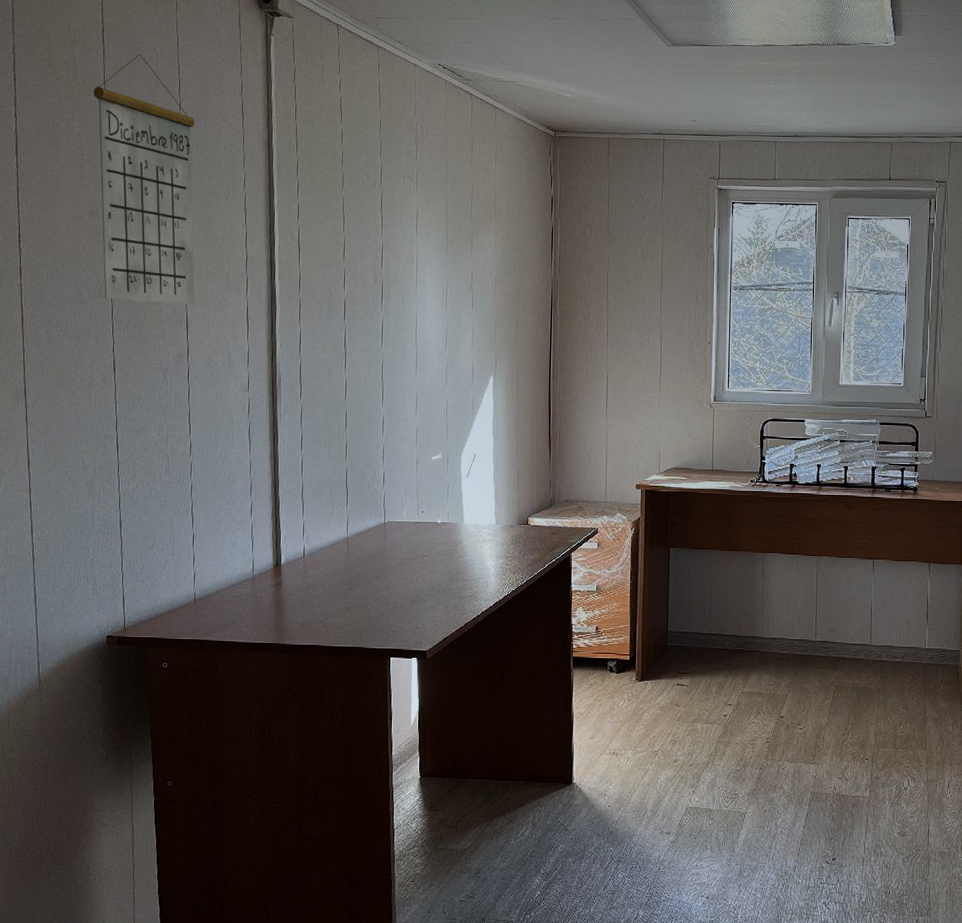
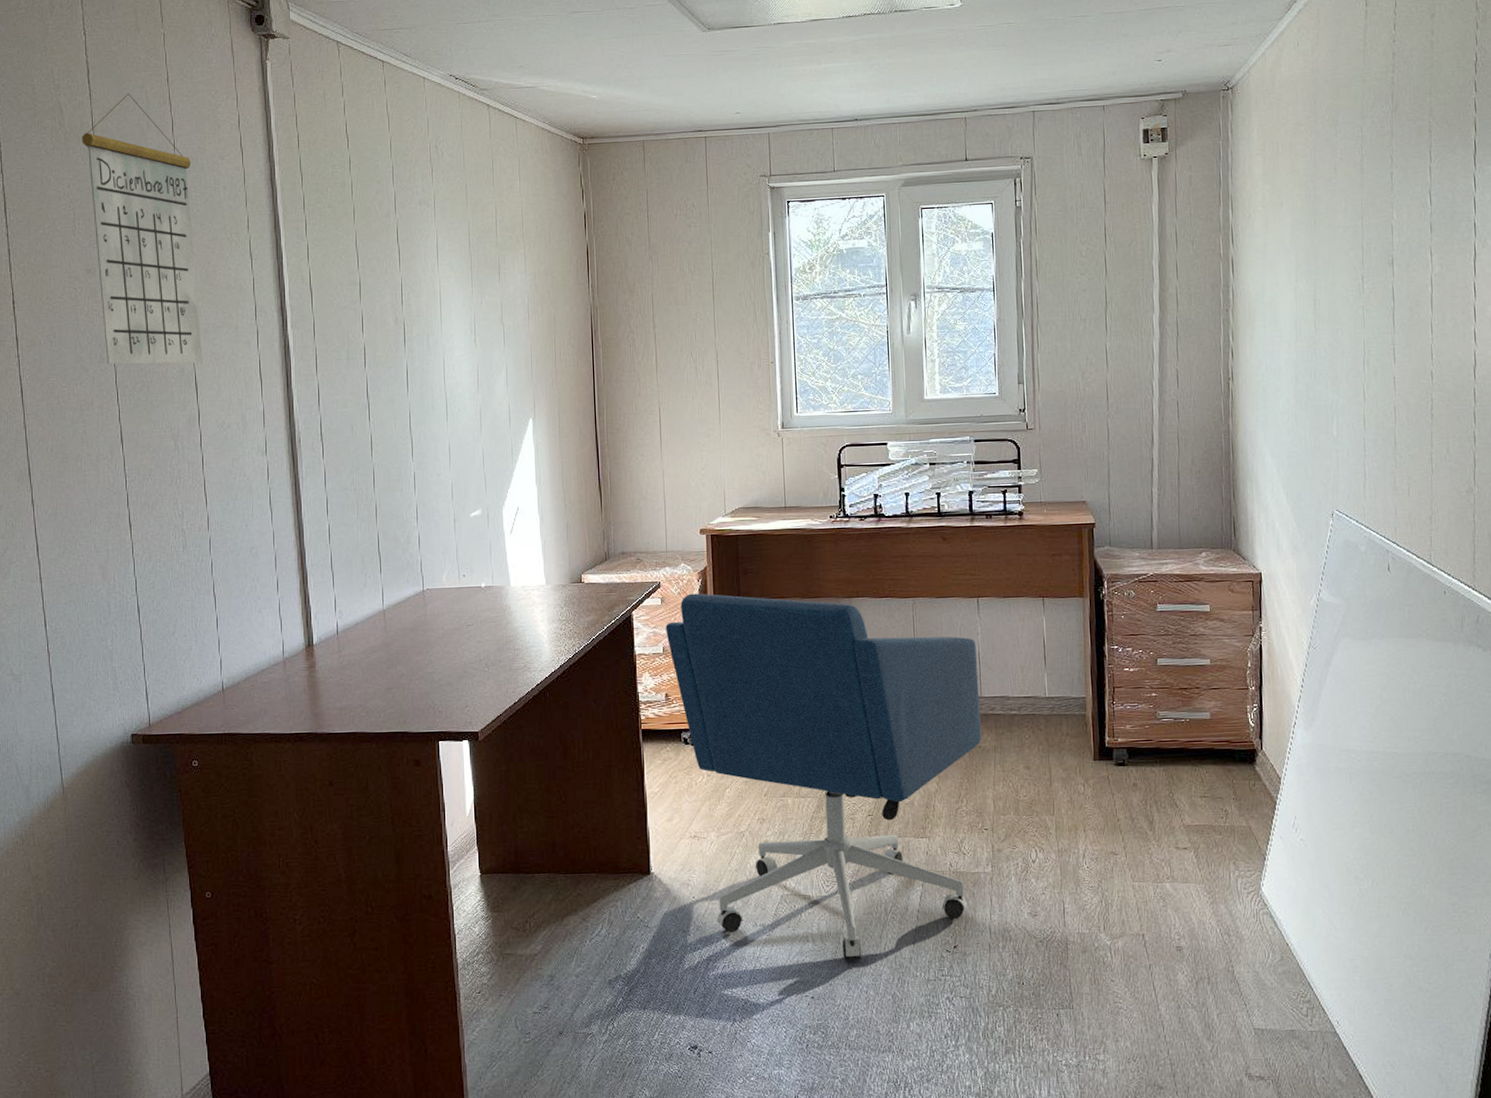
office chair: none [600,540,870,868] -> present [665,593,982,962]

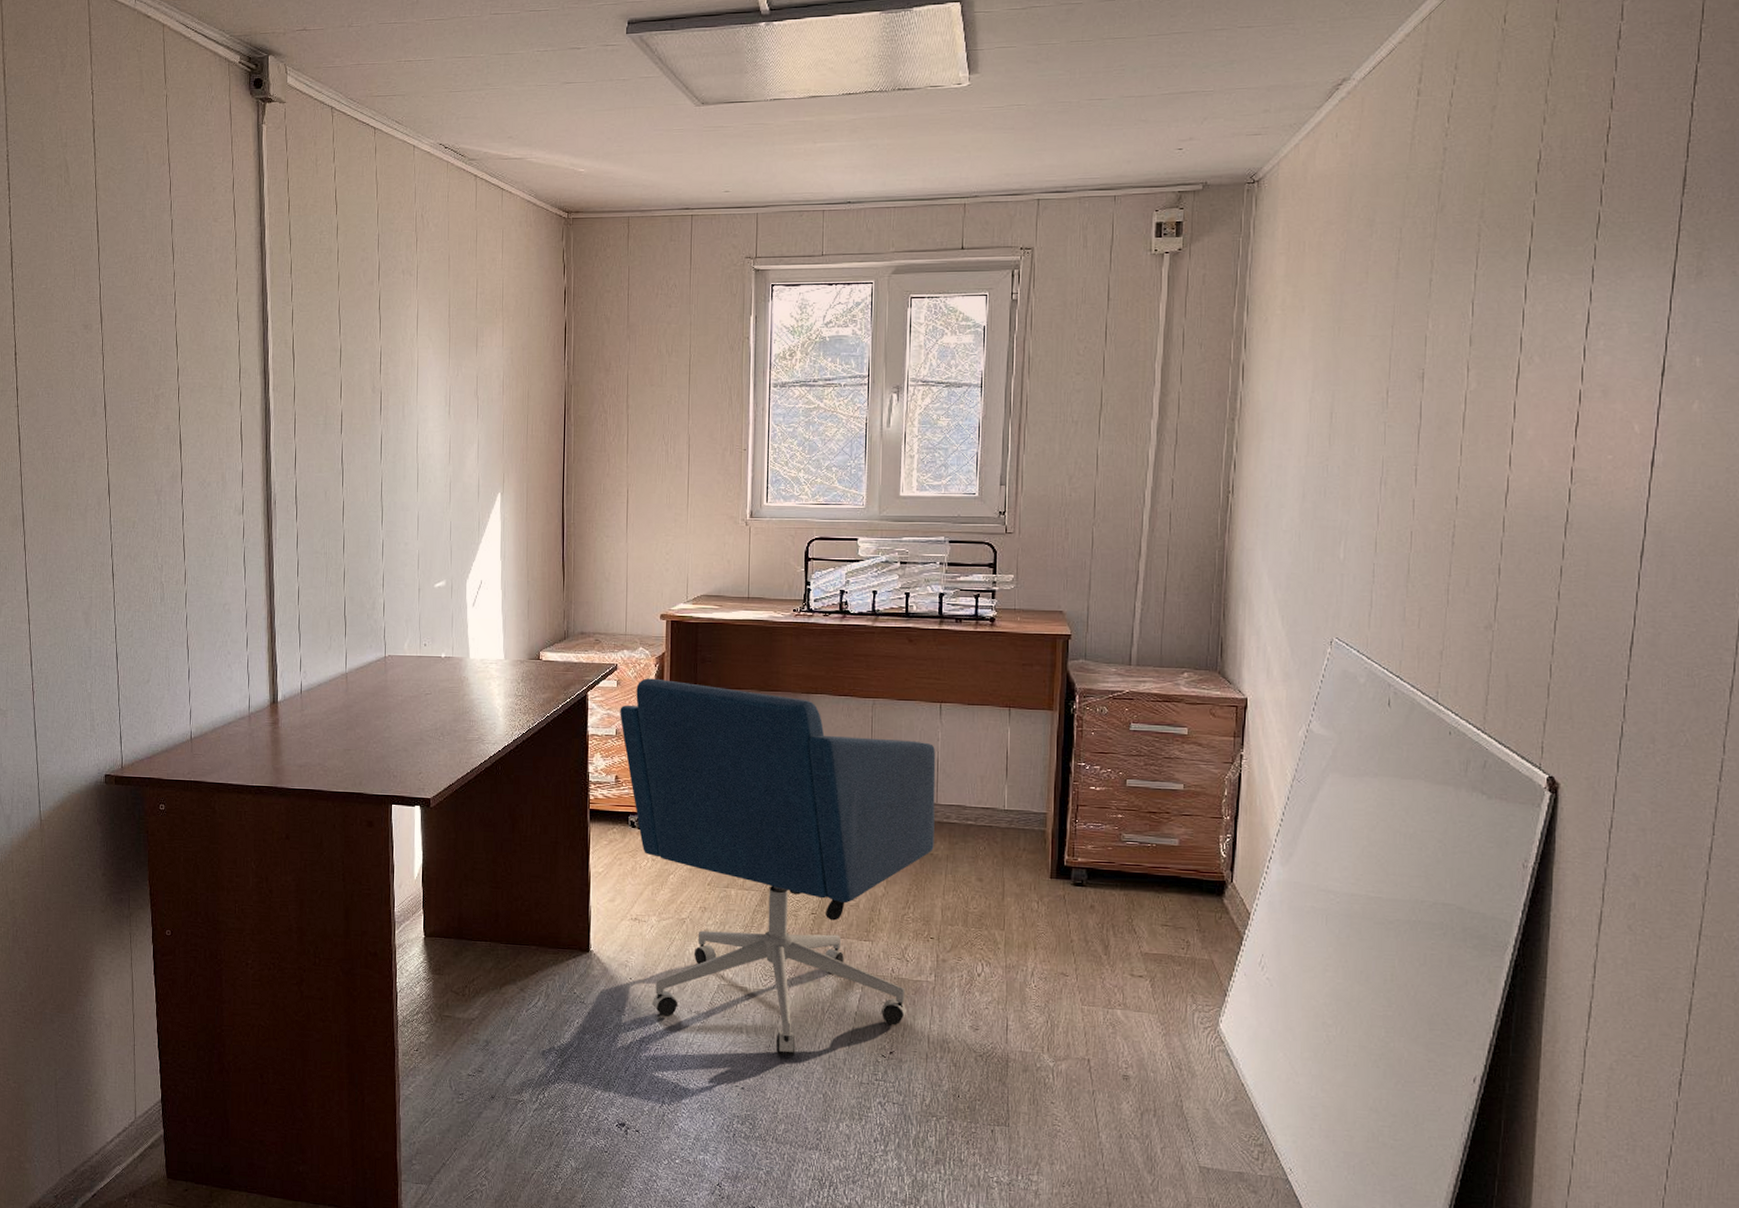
calendar: present [82,93,203,365] -> none [85,153,188,422]

